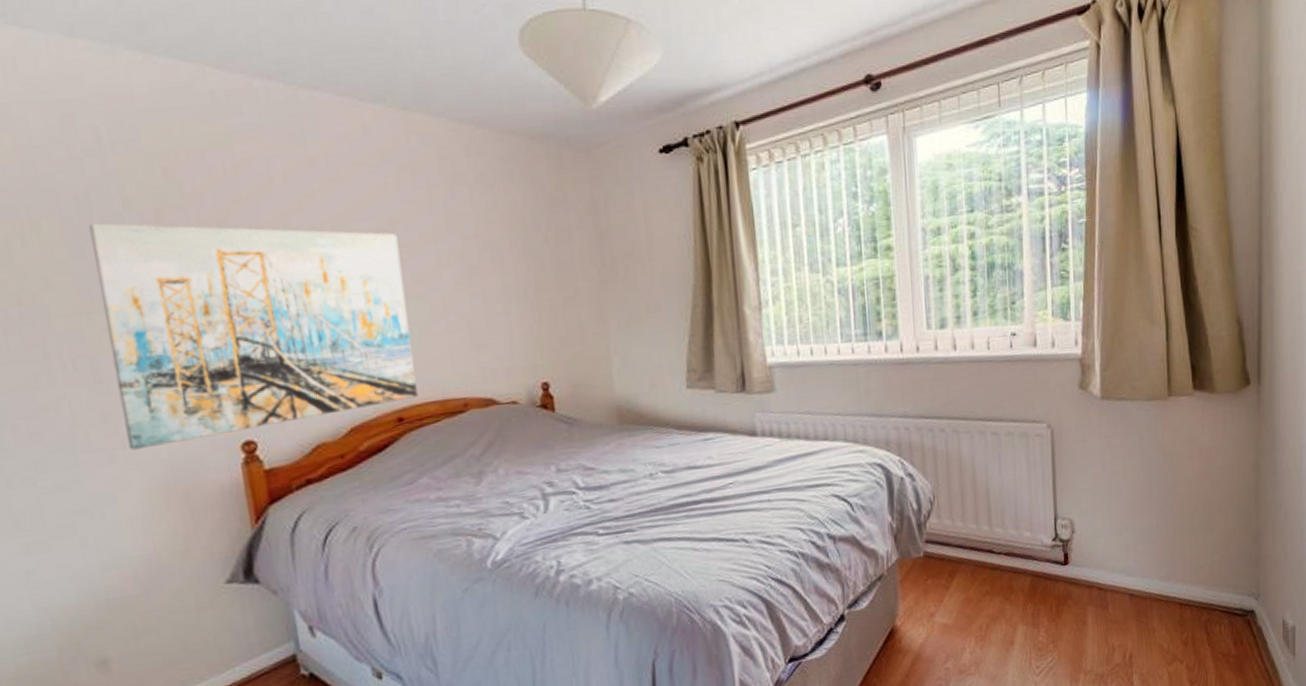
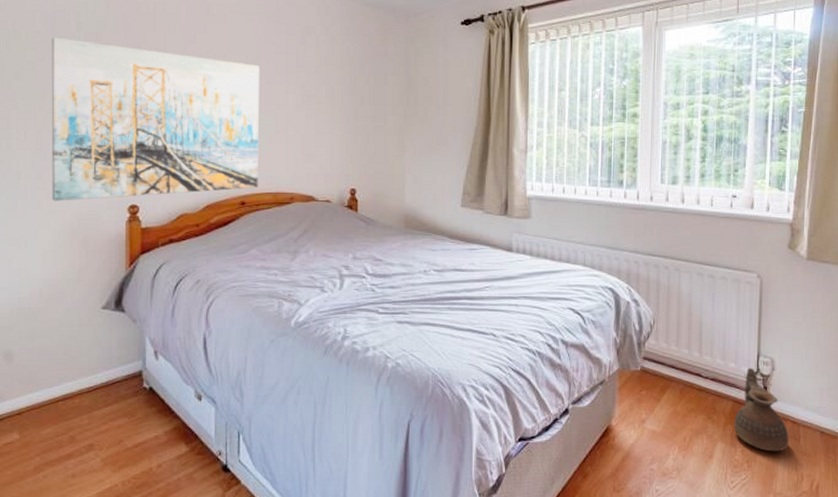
ceramic jug: none [1034,534,1096,626] -> present [734,368,789,452]

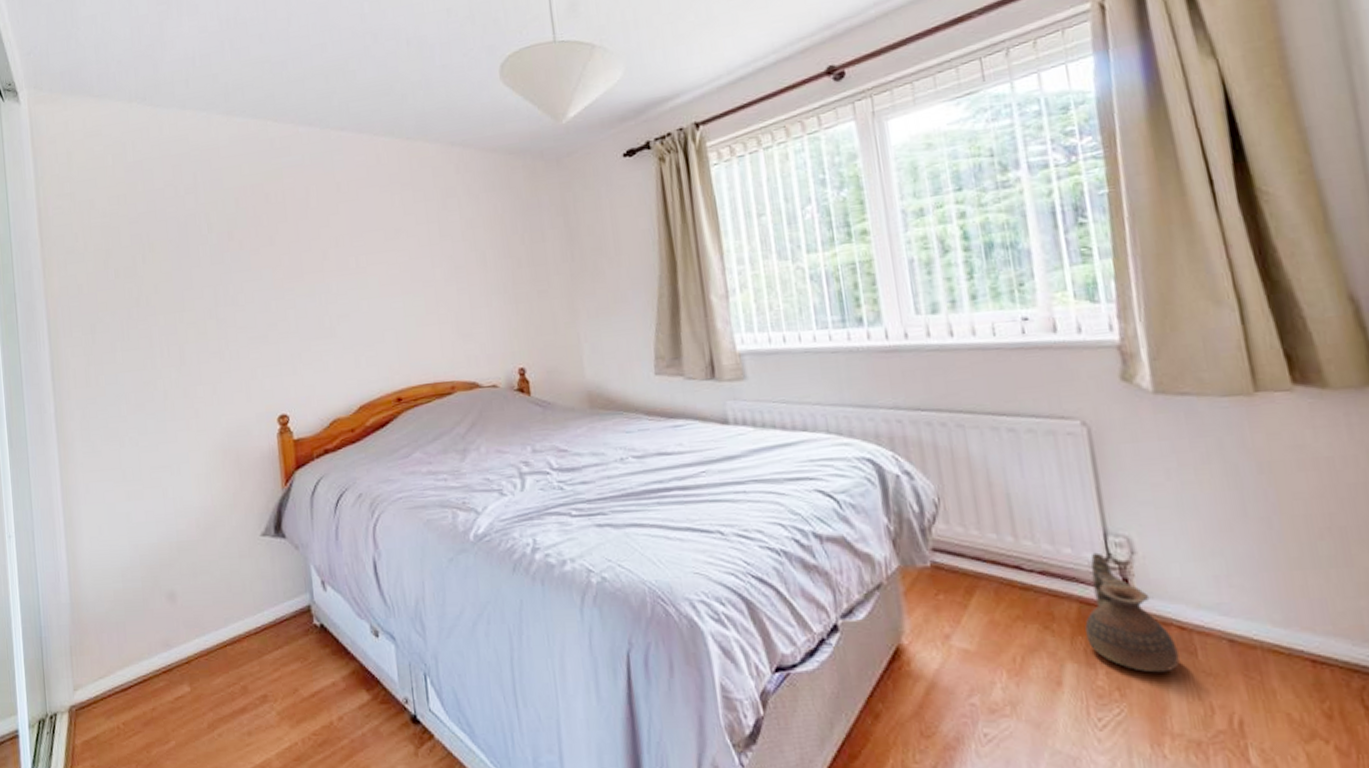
wall art: present [51,37,260,201] -> none [185,240,414,420]

